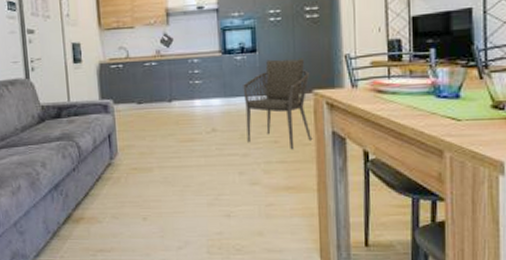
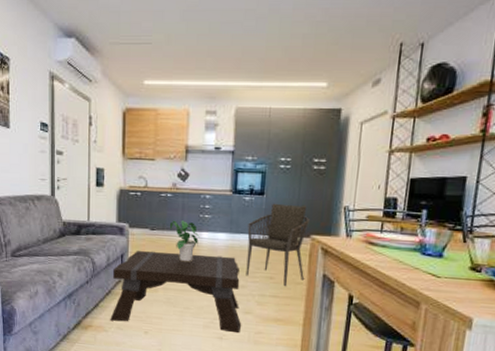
coffee table: none [101,123,250,210] -> present [110,251,242,334]
potted plant: none [157,90,192,135] -> present [169,220,200,262]

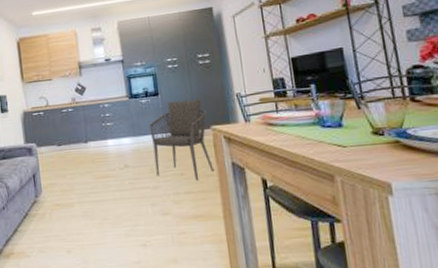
coffee table: present [110,251,242,334] -> none [27,159,163,244]
potted plant: present [169,220,200,262] -> none [74,132,106,172]

